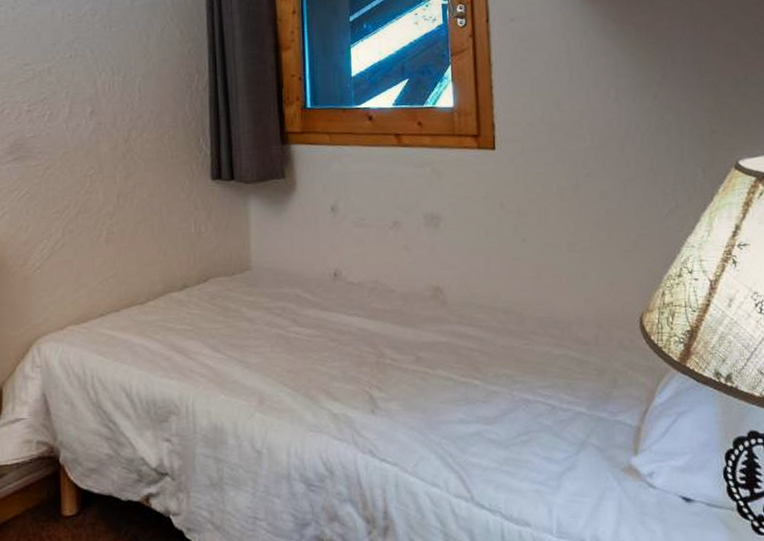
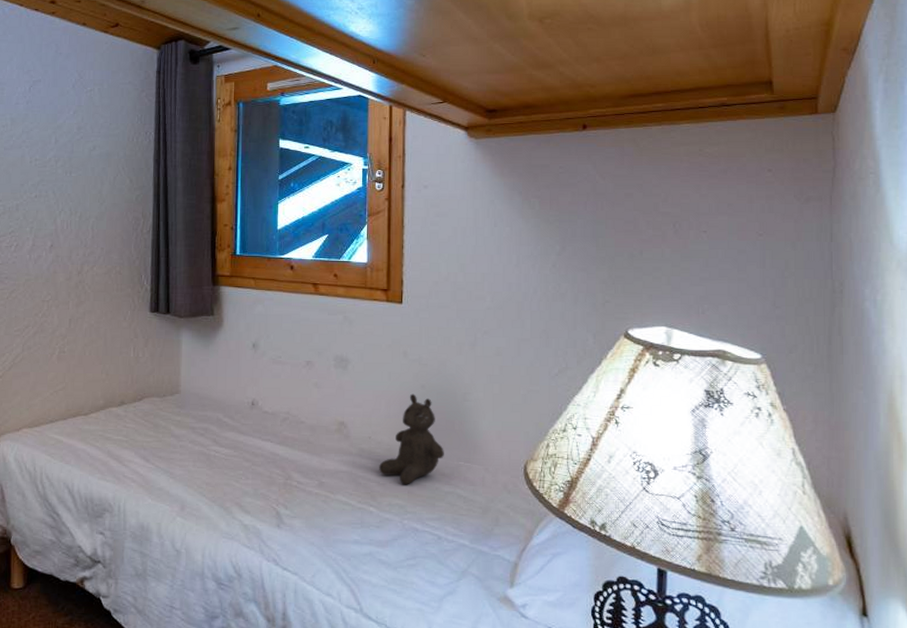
teddy bear: none [481,248,552,352] -> present [379,393,444,485]

